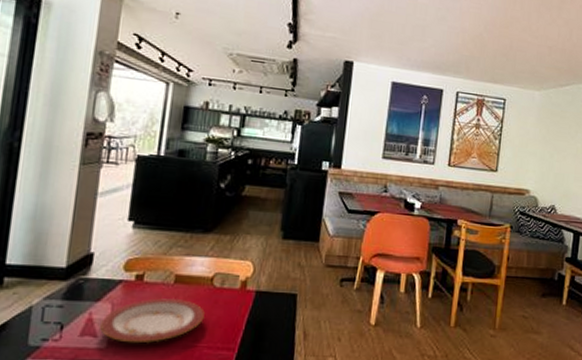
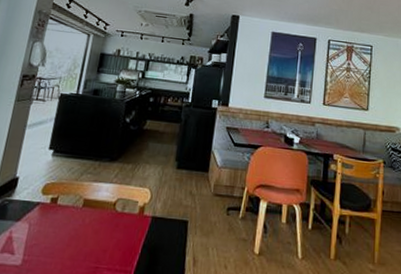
plate: present [100,297,205,344] -> none [17,220,107,262]

